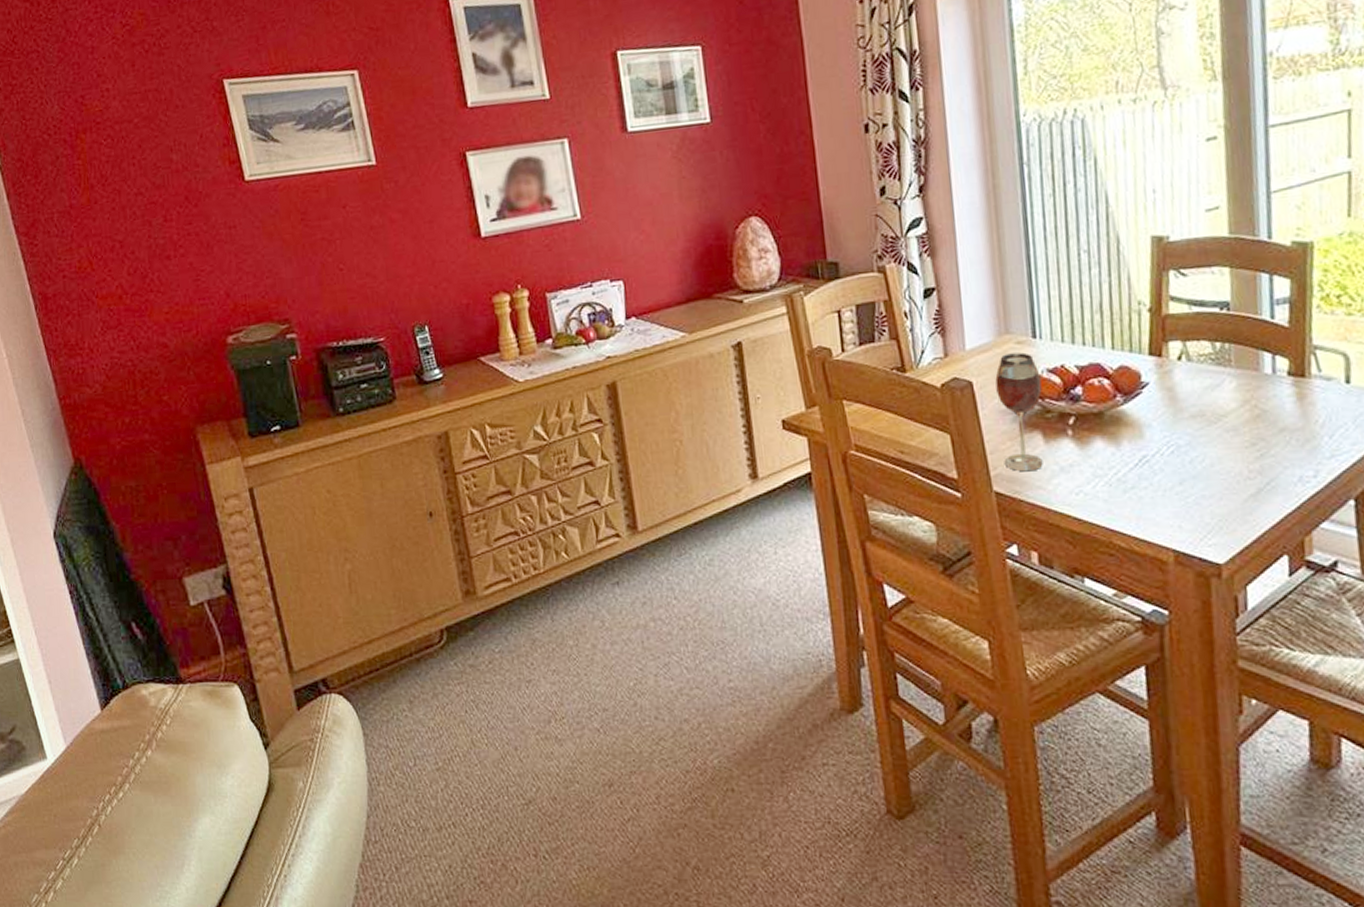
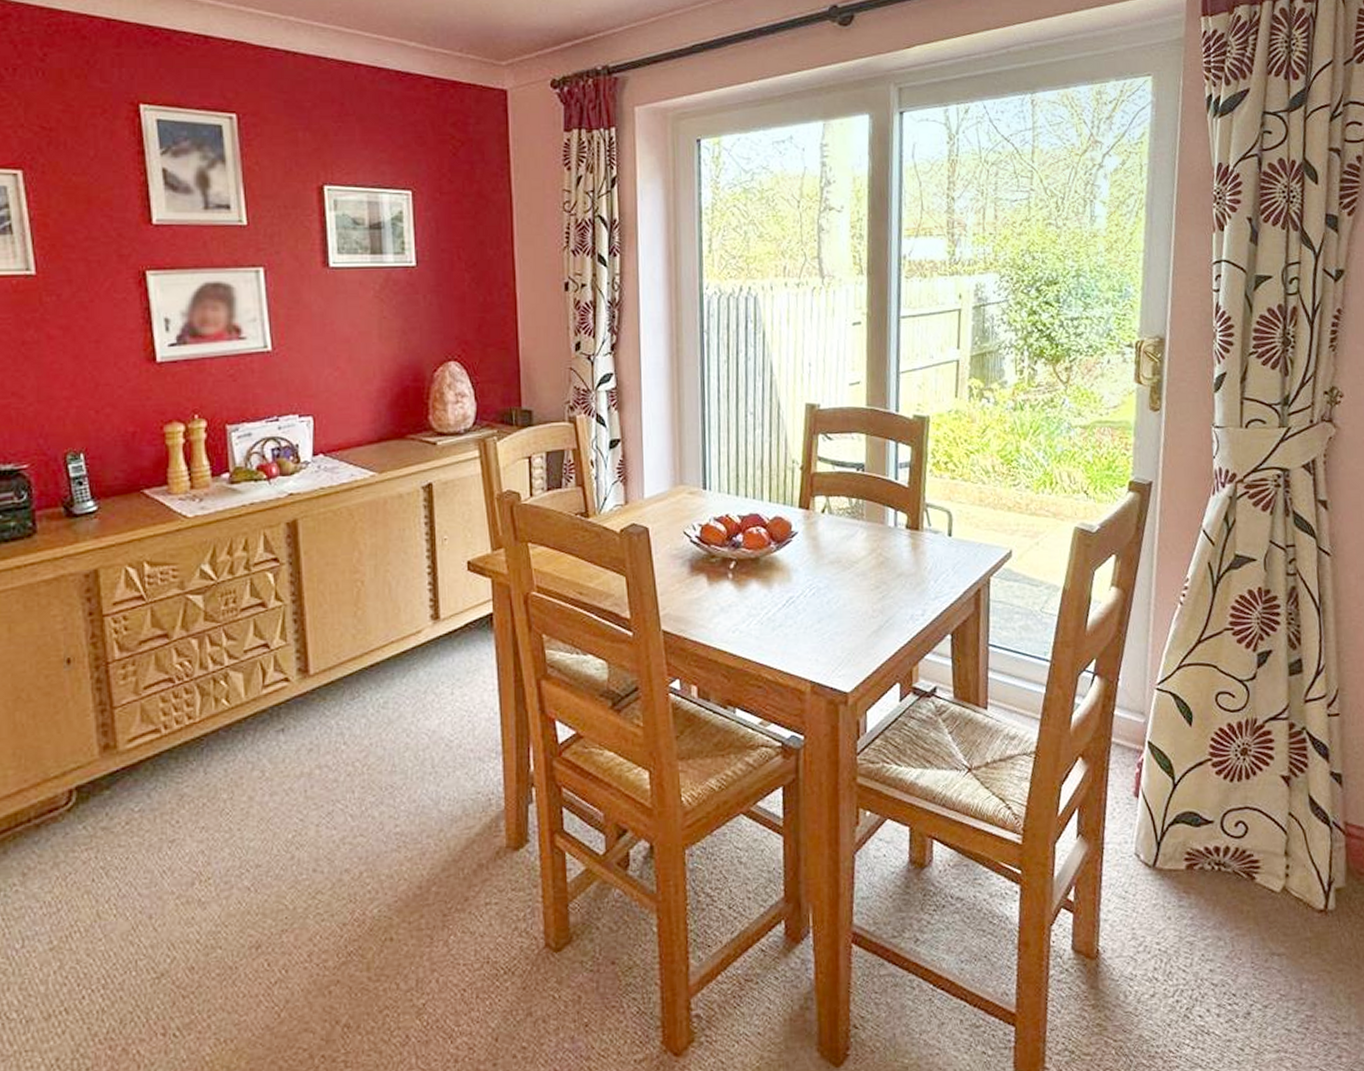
wineglass: present [995,352,1043,472] -> none [669,502,709,612]

